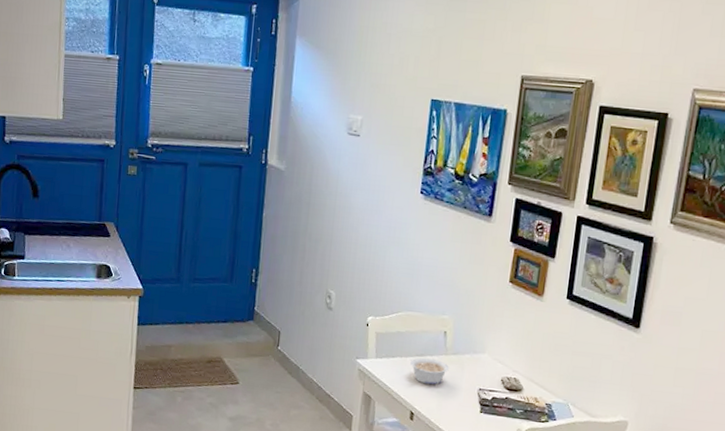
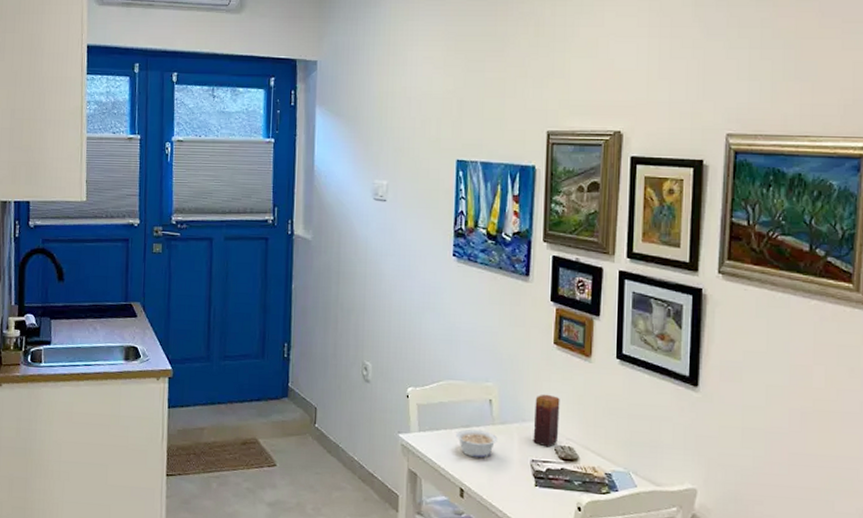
candle: none [481,328,510,378] -> present [533,394,560,447]

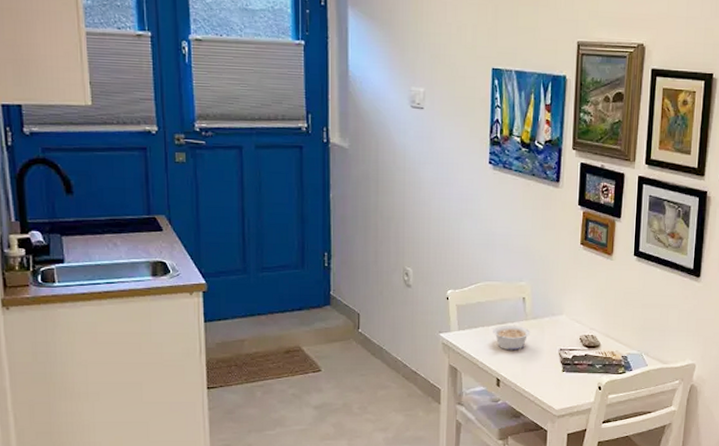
candle: present [533,394,560,447] -> none [561,290,585,337]

